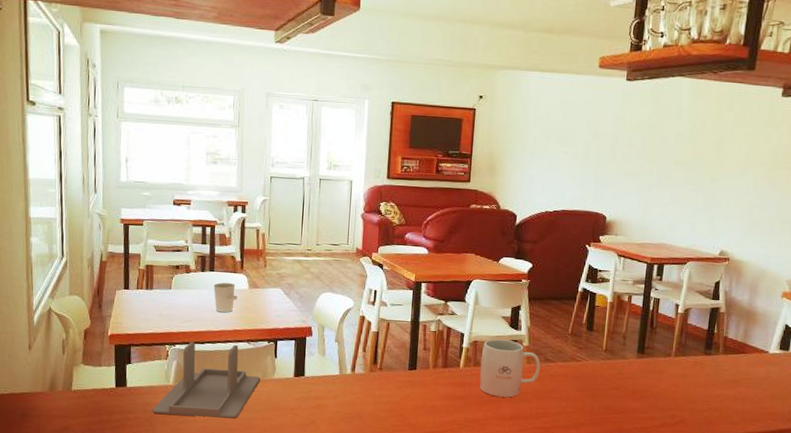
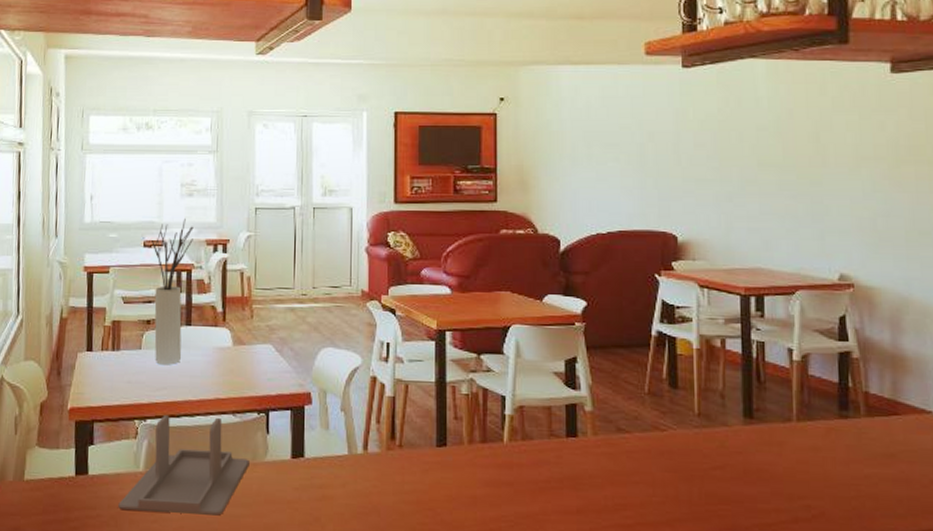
vase: none [180,182,217,303] -> present [151,217,194,367]
cup: present [213,282,238,313] -> none [190,339,220,377]
mug: present [479,339,541,398] -> none [530,402,612,483]

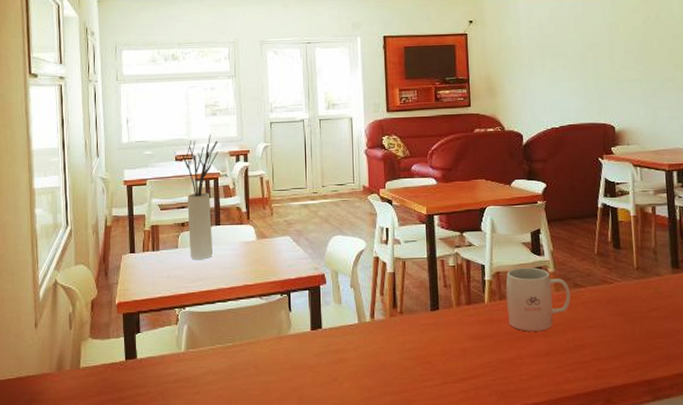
napkin holder: present [118,416,251,516] -> none [165,301,277,385]
mug: none [530,402,612,483] -> present [505,267,571,332]

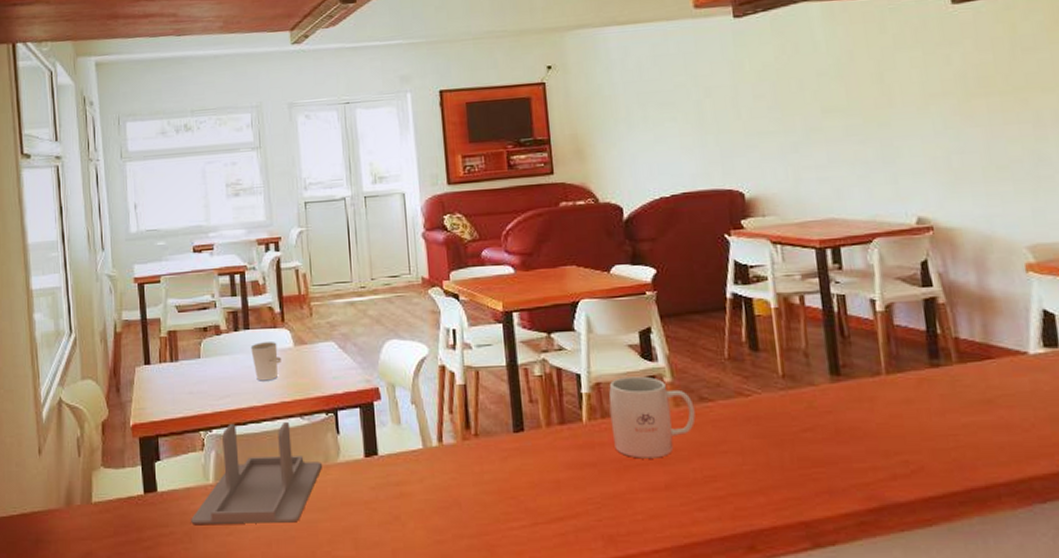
napkin holder: none [165,301,277,385] -> present [191,421,323,524]
vase: present [182,134,218,261] -> none [201,218,244,374]
cup: none [220,236,247,268] -> present [250,342,282,381]

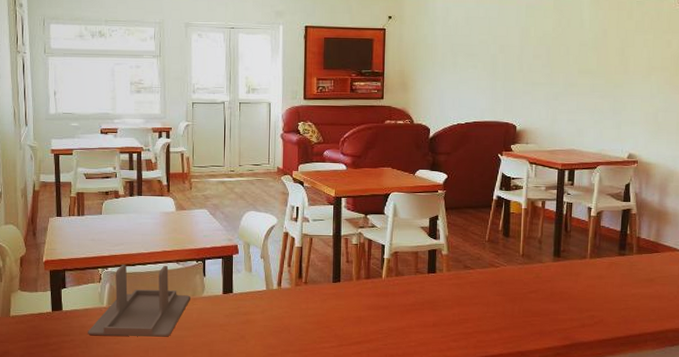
cup: present [250,342,282,381] -> none [142,206,166,235]
mug: present [608,376,696,459] -> none [401,249,460,305]

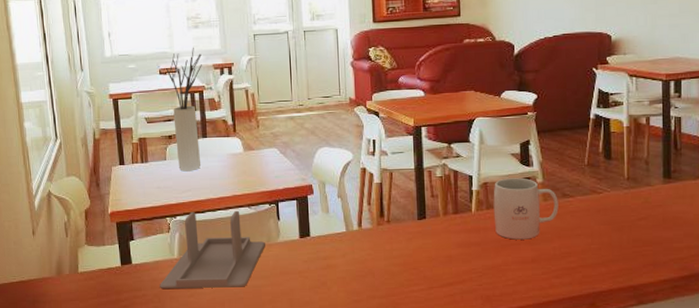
vase: none [107,110,142,227] -> present [166,47,202,173]
mug: none [401,249,460,305] -> present [493,178,559,240]

